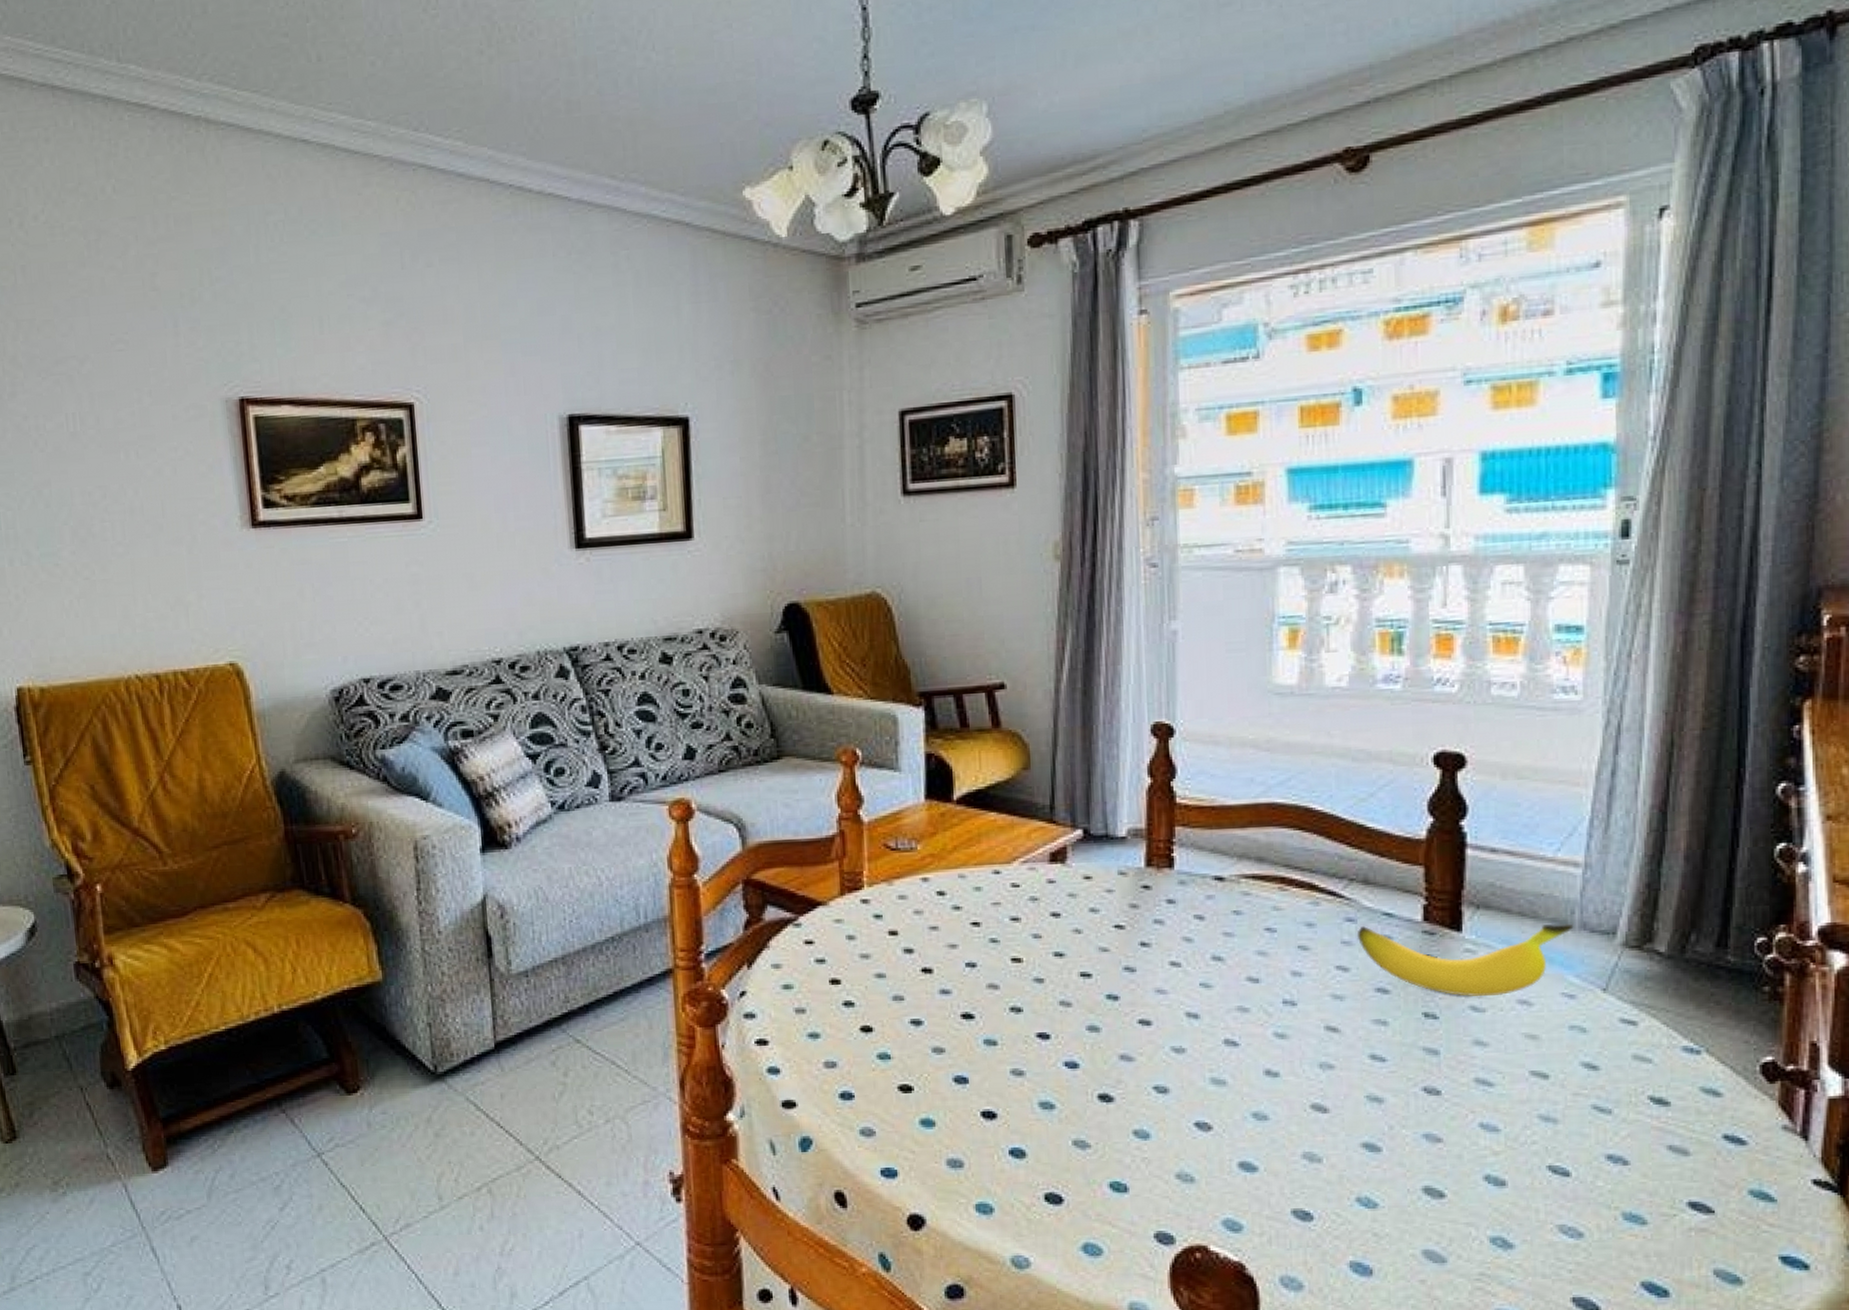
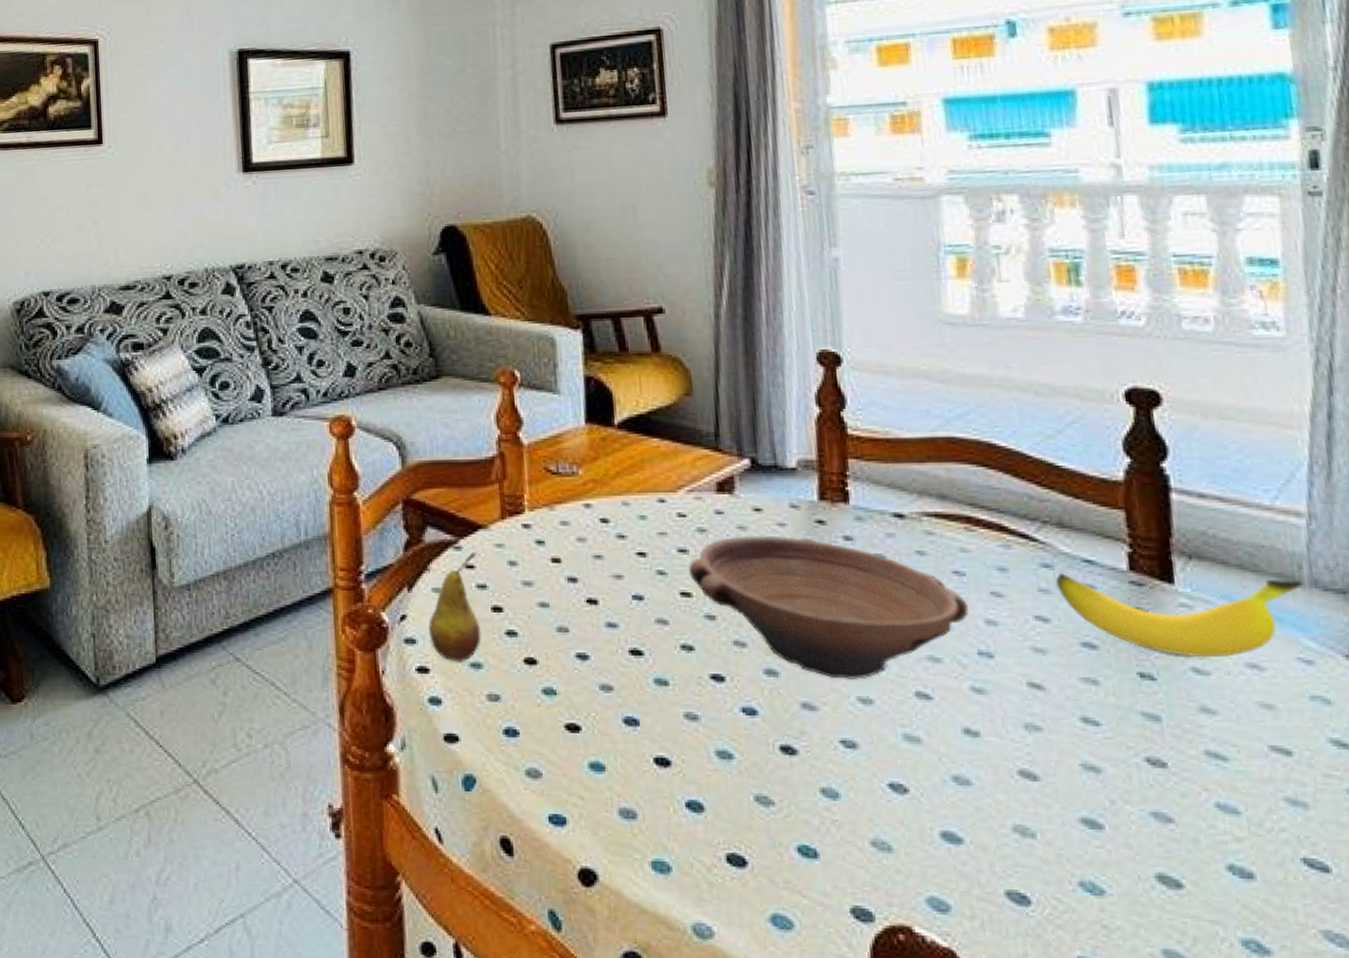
fruit: none [768,928,819,1033] -> present [429,552,481,662]
bowl: none [1020,901,1277,1032] -> present [688,535,969,679]

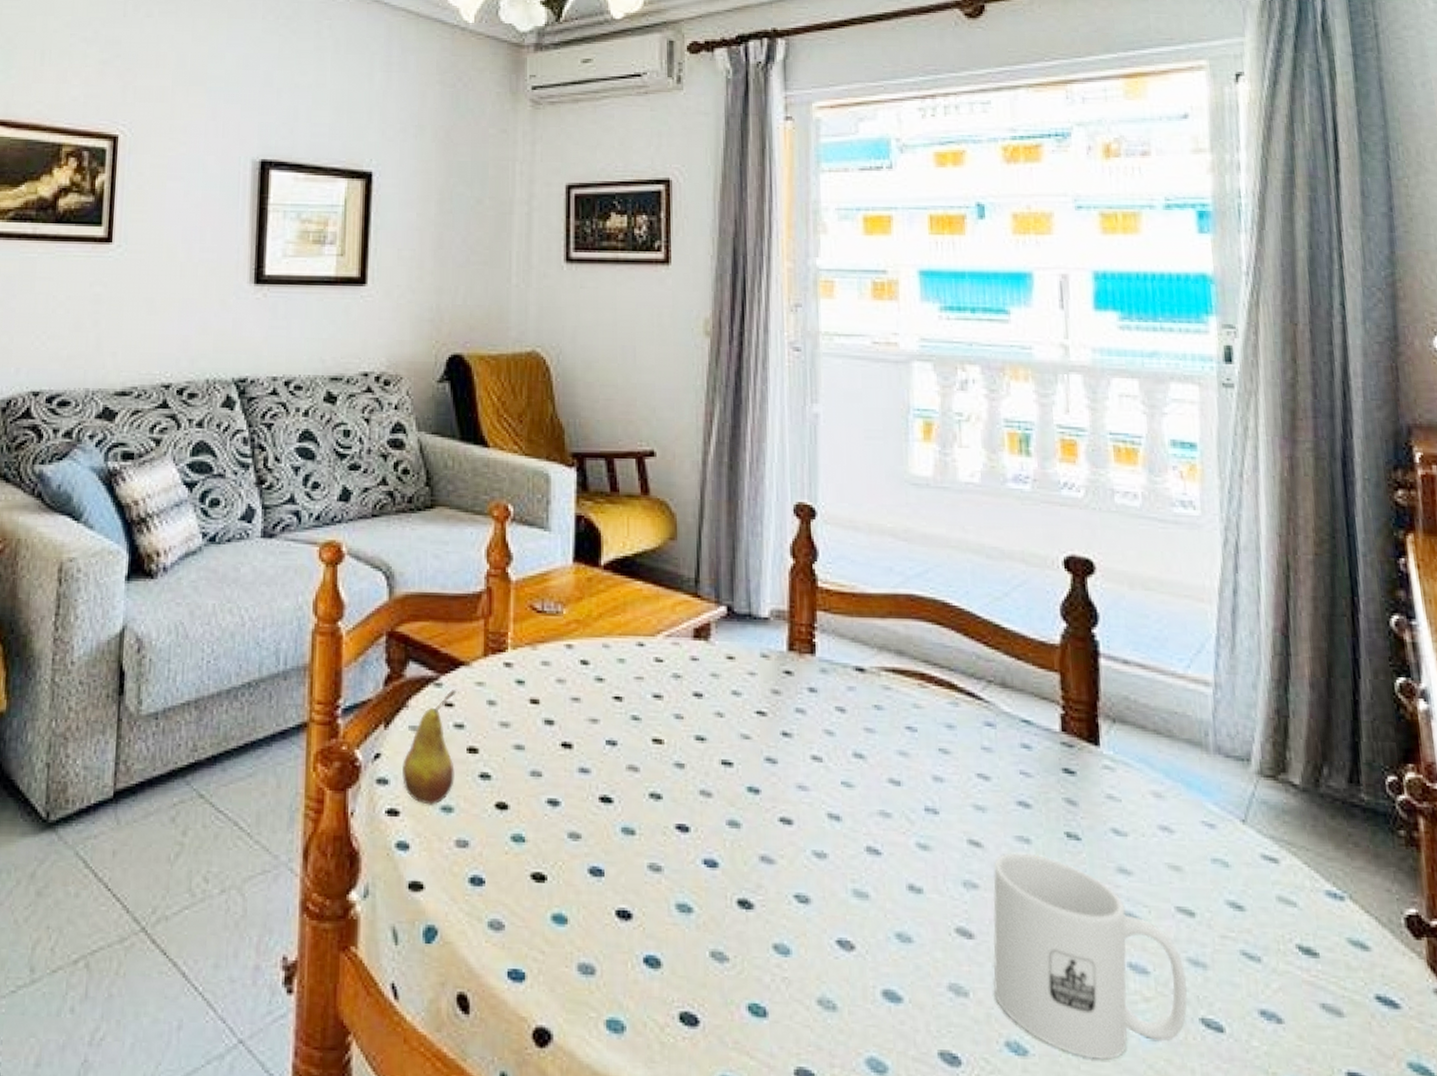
bowl: present [688,535,969,679] -> none [661,683,918,833]
banana: present [1055,573,1303,658] -> none [996,732,1209,820]
mug: none [1058,694,1287,900] -> present [993,853,1188,1060]

